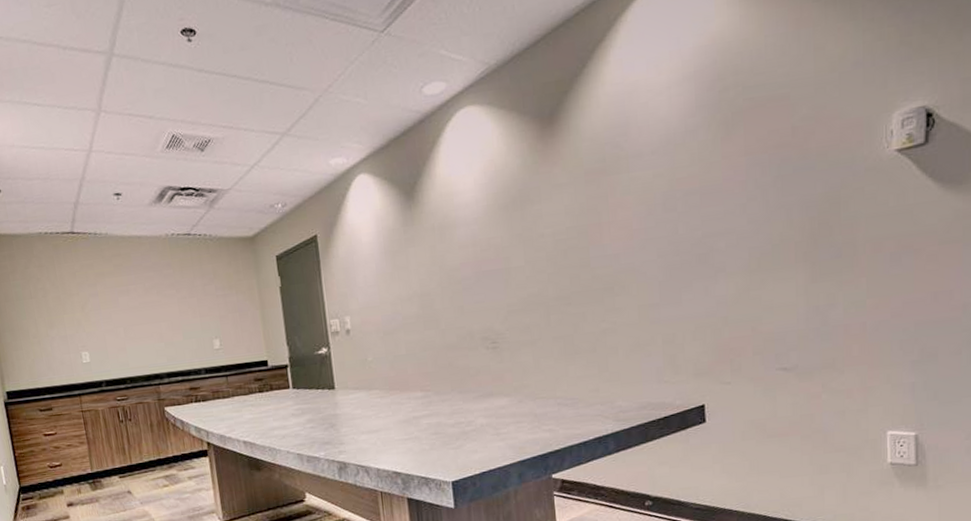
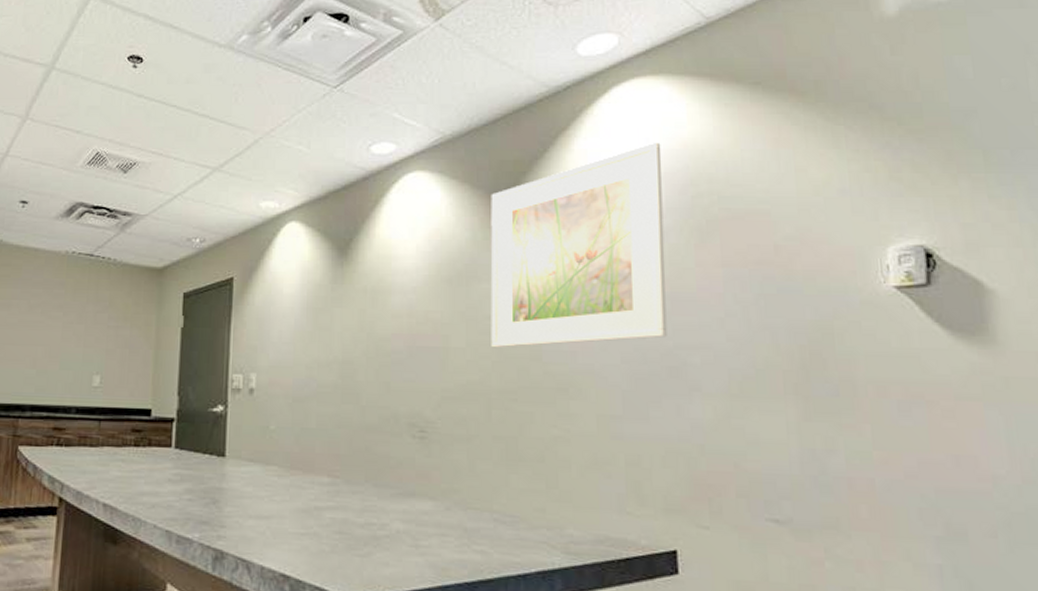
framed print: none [536,40,697,262] -> present [490,142,667,348]

